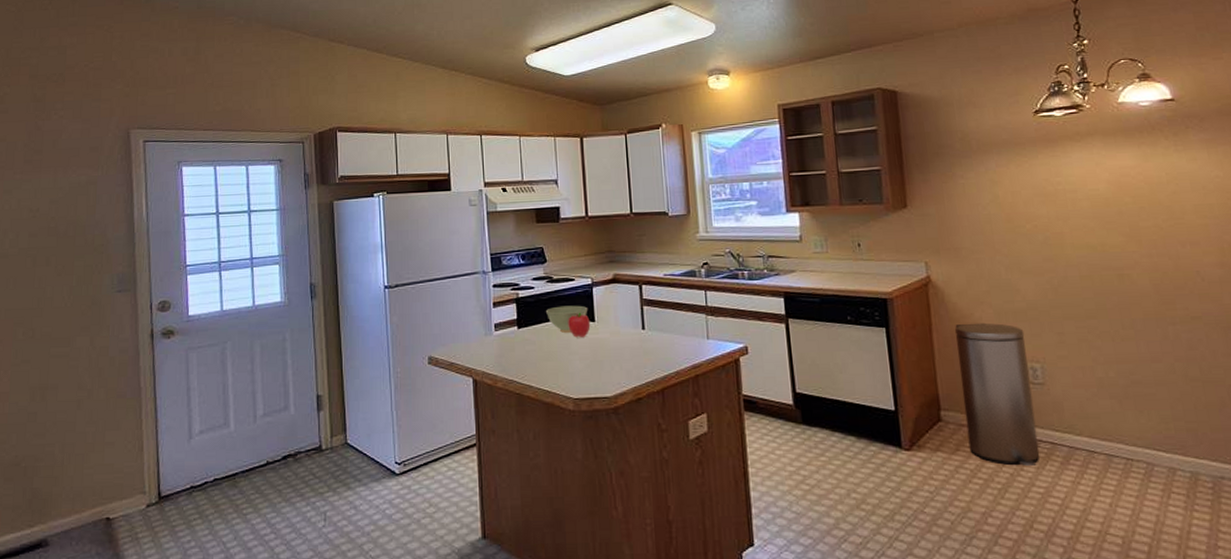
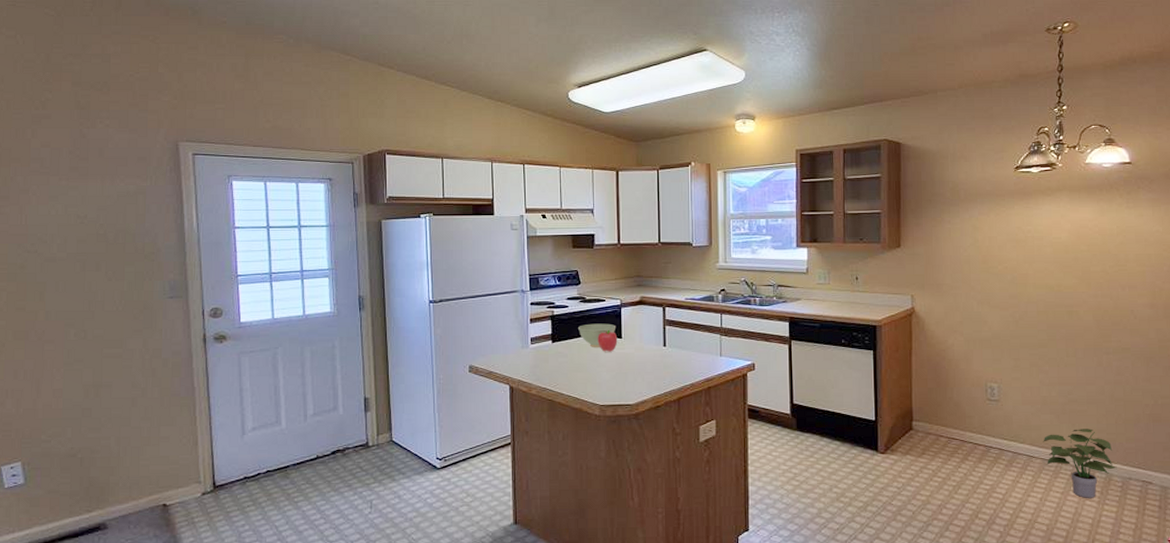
pedal bin: present [954,322,1040,467] -> none [930,348,990,468]
potted plant: none [1105,416,1204,503] -> present [1043,428,1117,498]

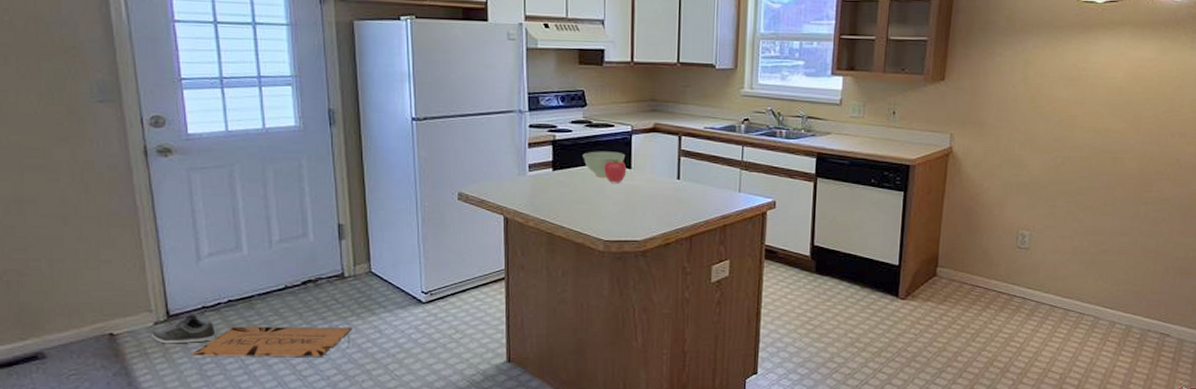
shoe: none [198,484,255,513] -> present [150,314,216,344]
doormat: none [231,493,375,524] -> present [190,326,352,357]
potted plant: present [1043,428,1117,498] -> none [1068,280,1138,349]

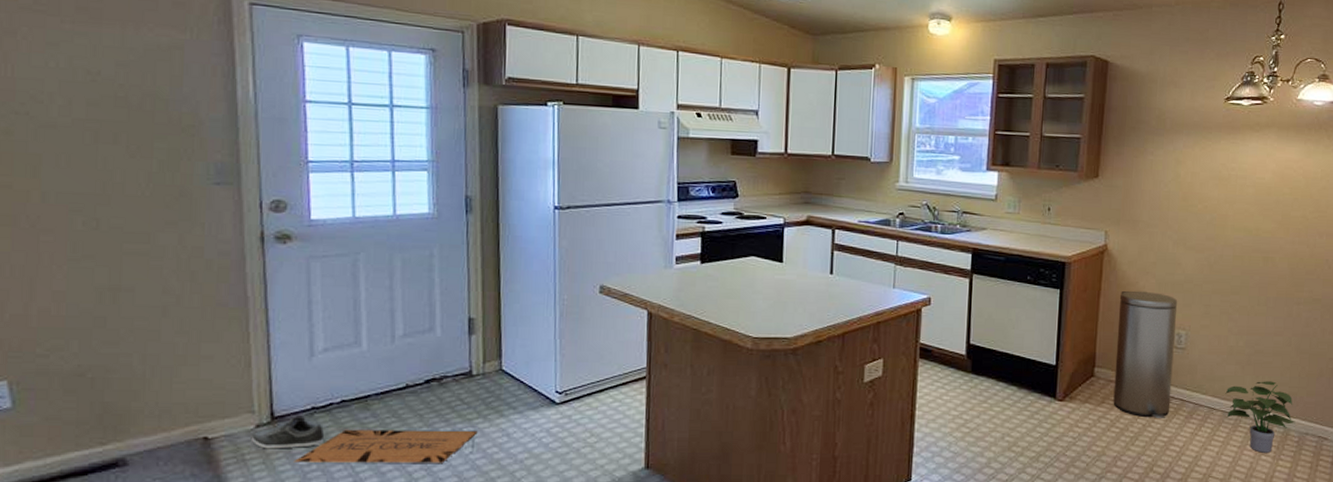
bowl: present [583,151,626,178] -> none [733,244,777,271]
fruit: present [604,158,627,183] -> none [754,251,778,277]
pedal bin: none [955,192,1023,317] -> present [1113,290,1178,420]
potted plant: none [1068,280,1138,349] -> present [1225,381,1296,453]

